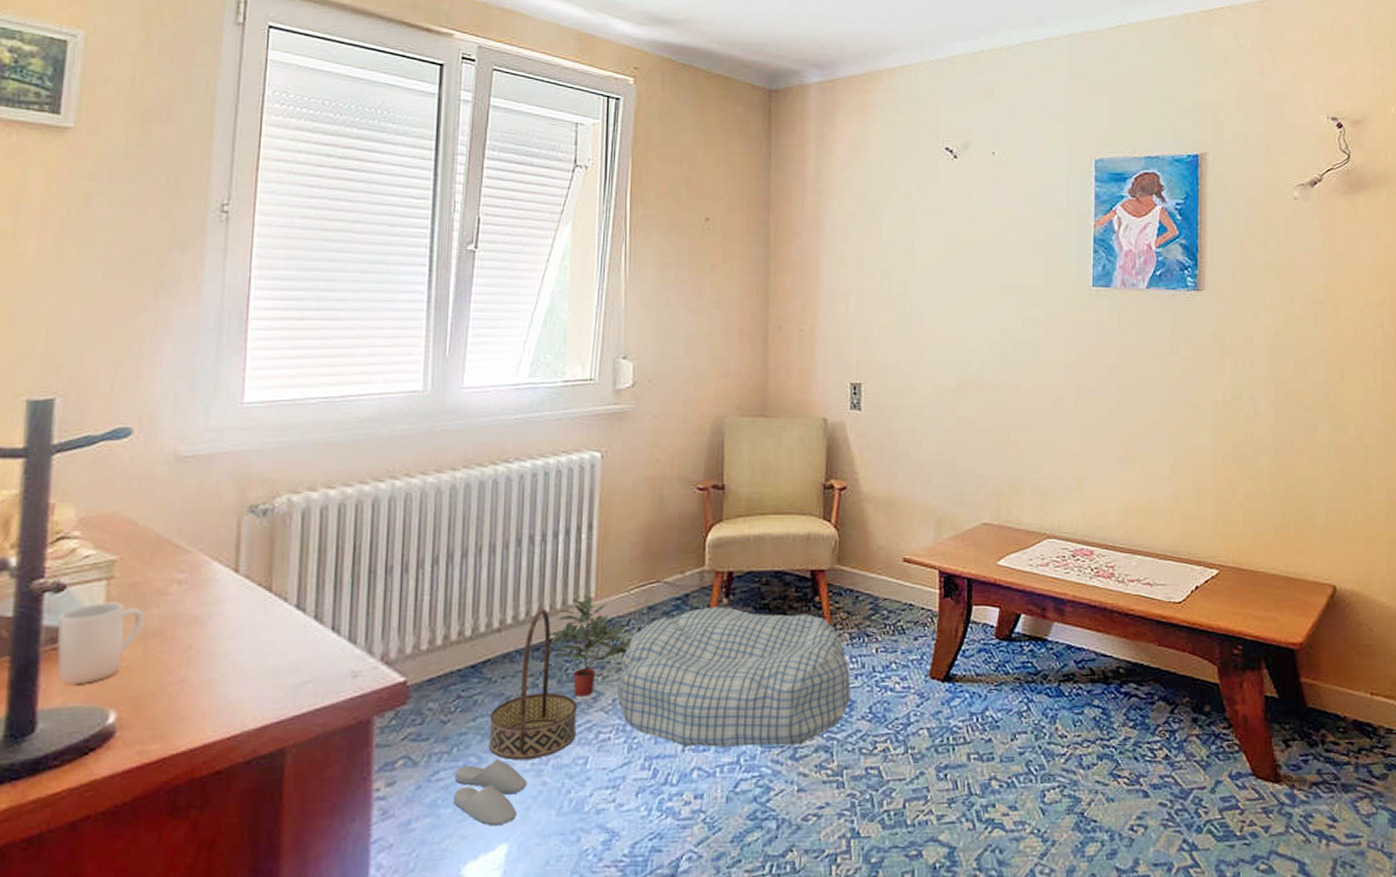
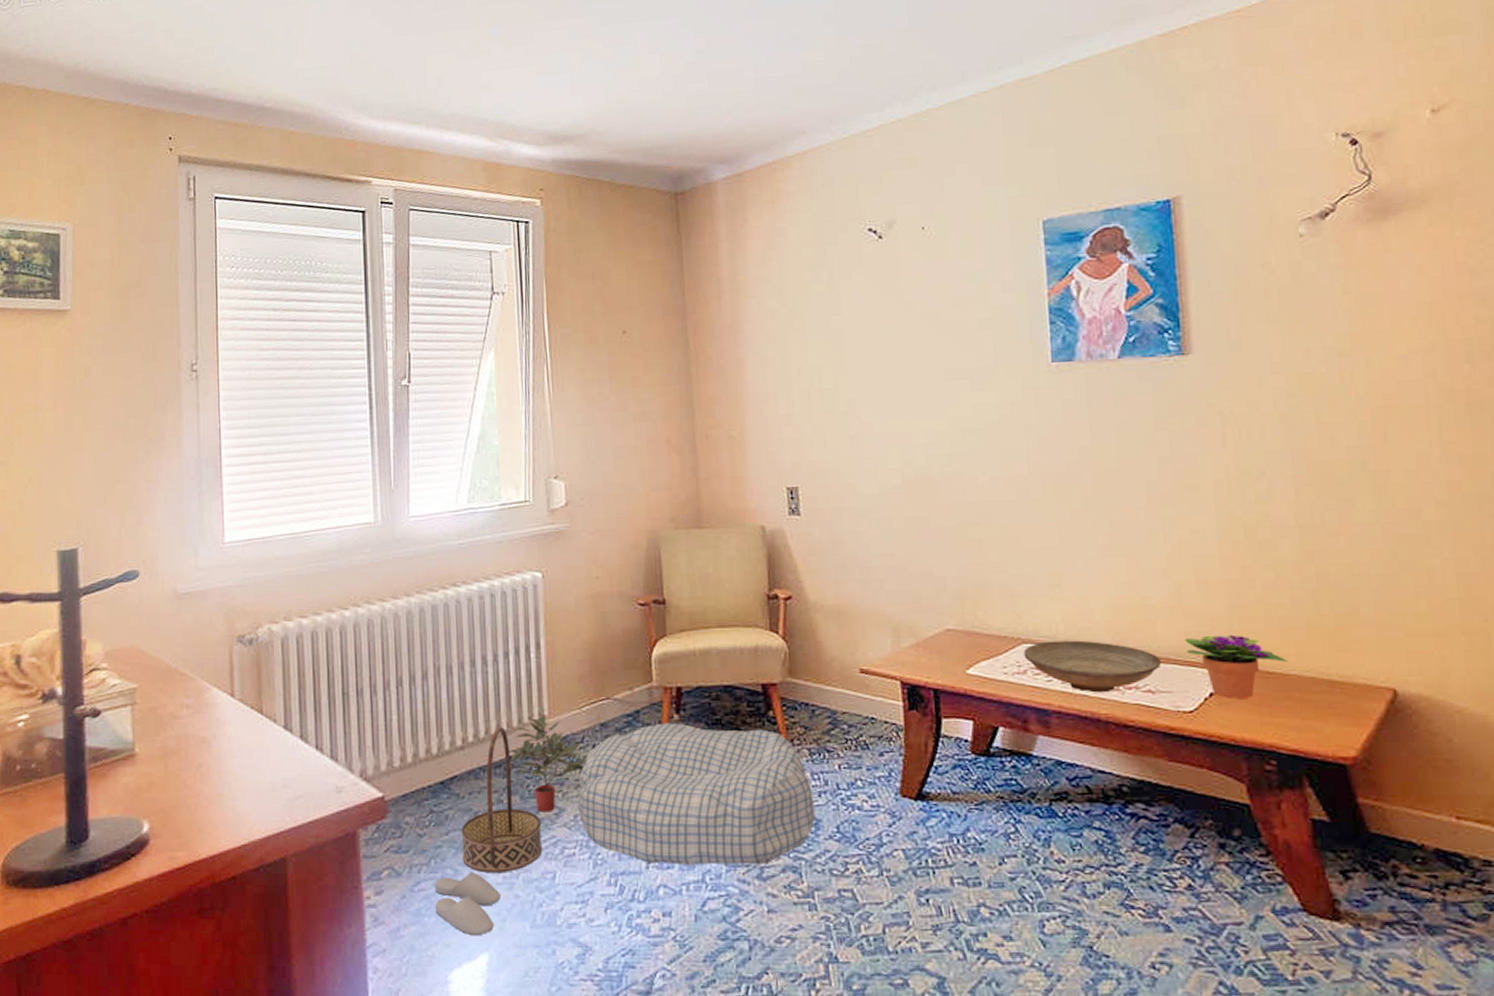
mug: present [56,602,145,685] -> none [97,725,164,798]
decorative bowl: none [1047,537,1160,585] -> present [1023,640,1162,693]
potted flower: none [1180,536,1257,591] -> present [1185,634,1287,698]

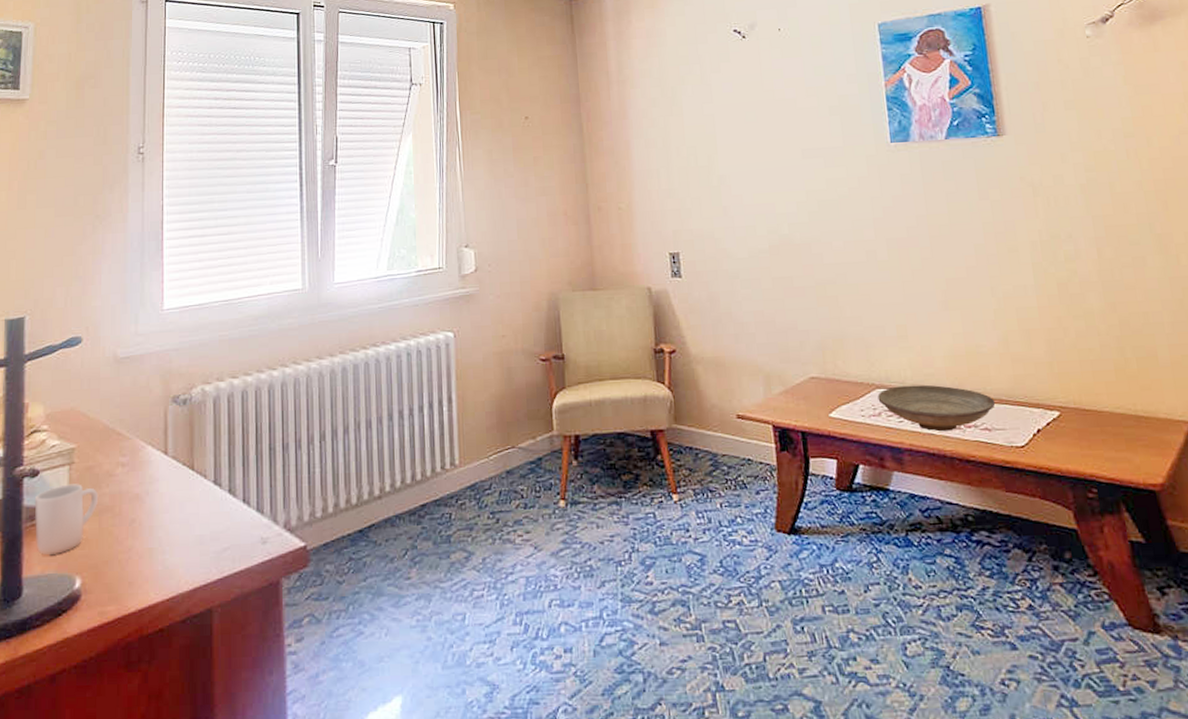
mug: none [97,725,164,798] -> present [34,484,99,556]
slippers: present [435,871,501,936] -> none [352,615,414,679]
basket: present [461,726,543,874] -> none [378,475,454,617]
potted plant: present [508,715,588,812] -> none [422,464,495,557]
dog bed: present [577,723,816,865] -> none [485,468,701,602]
potted flower: present [1185,634,1287,698] -> none [1014,377,1100,434]

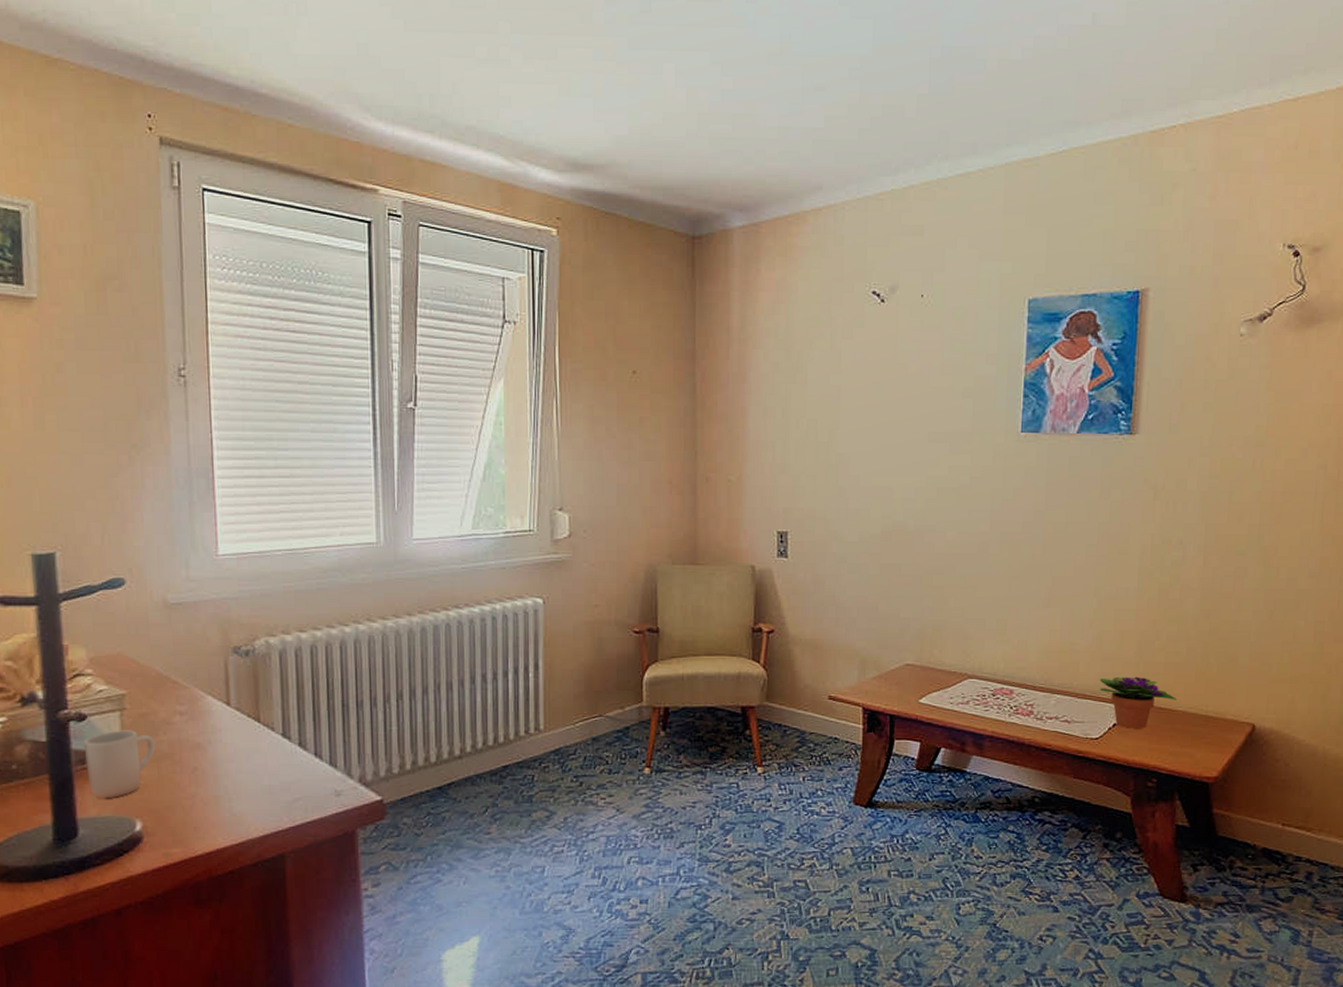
decorative bowl: present [877,384,996,432] -> none [968,677,1079,722]
potted flower: none [1014,377,1100,434] -> present [1099,676,1177,729]

